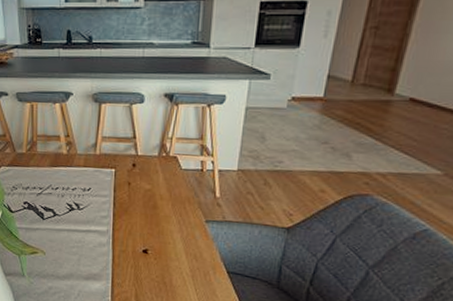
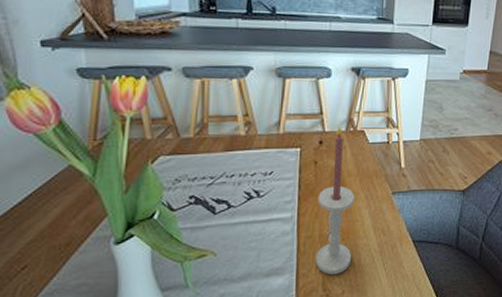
candle holder: none [128,152,167,290] -> present [315,127,355,275]

